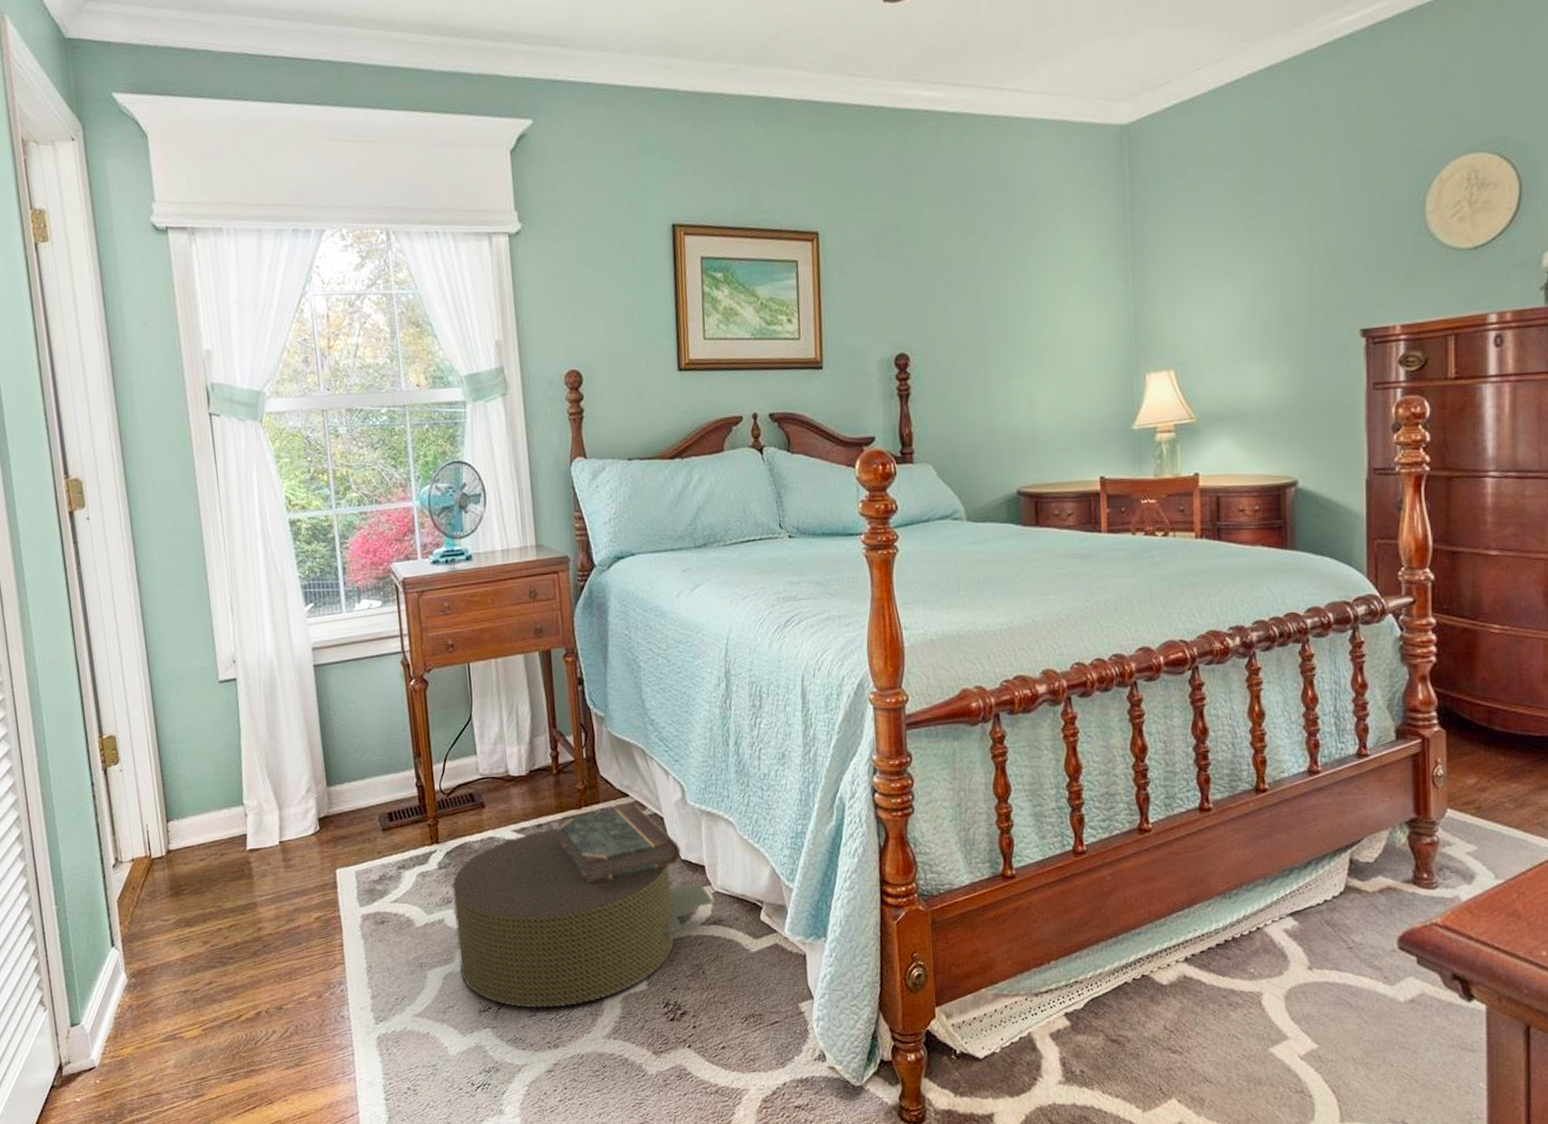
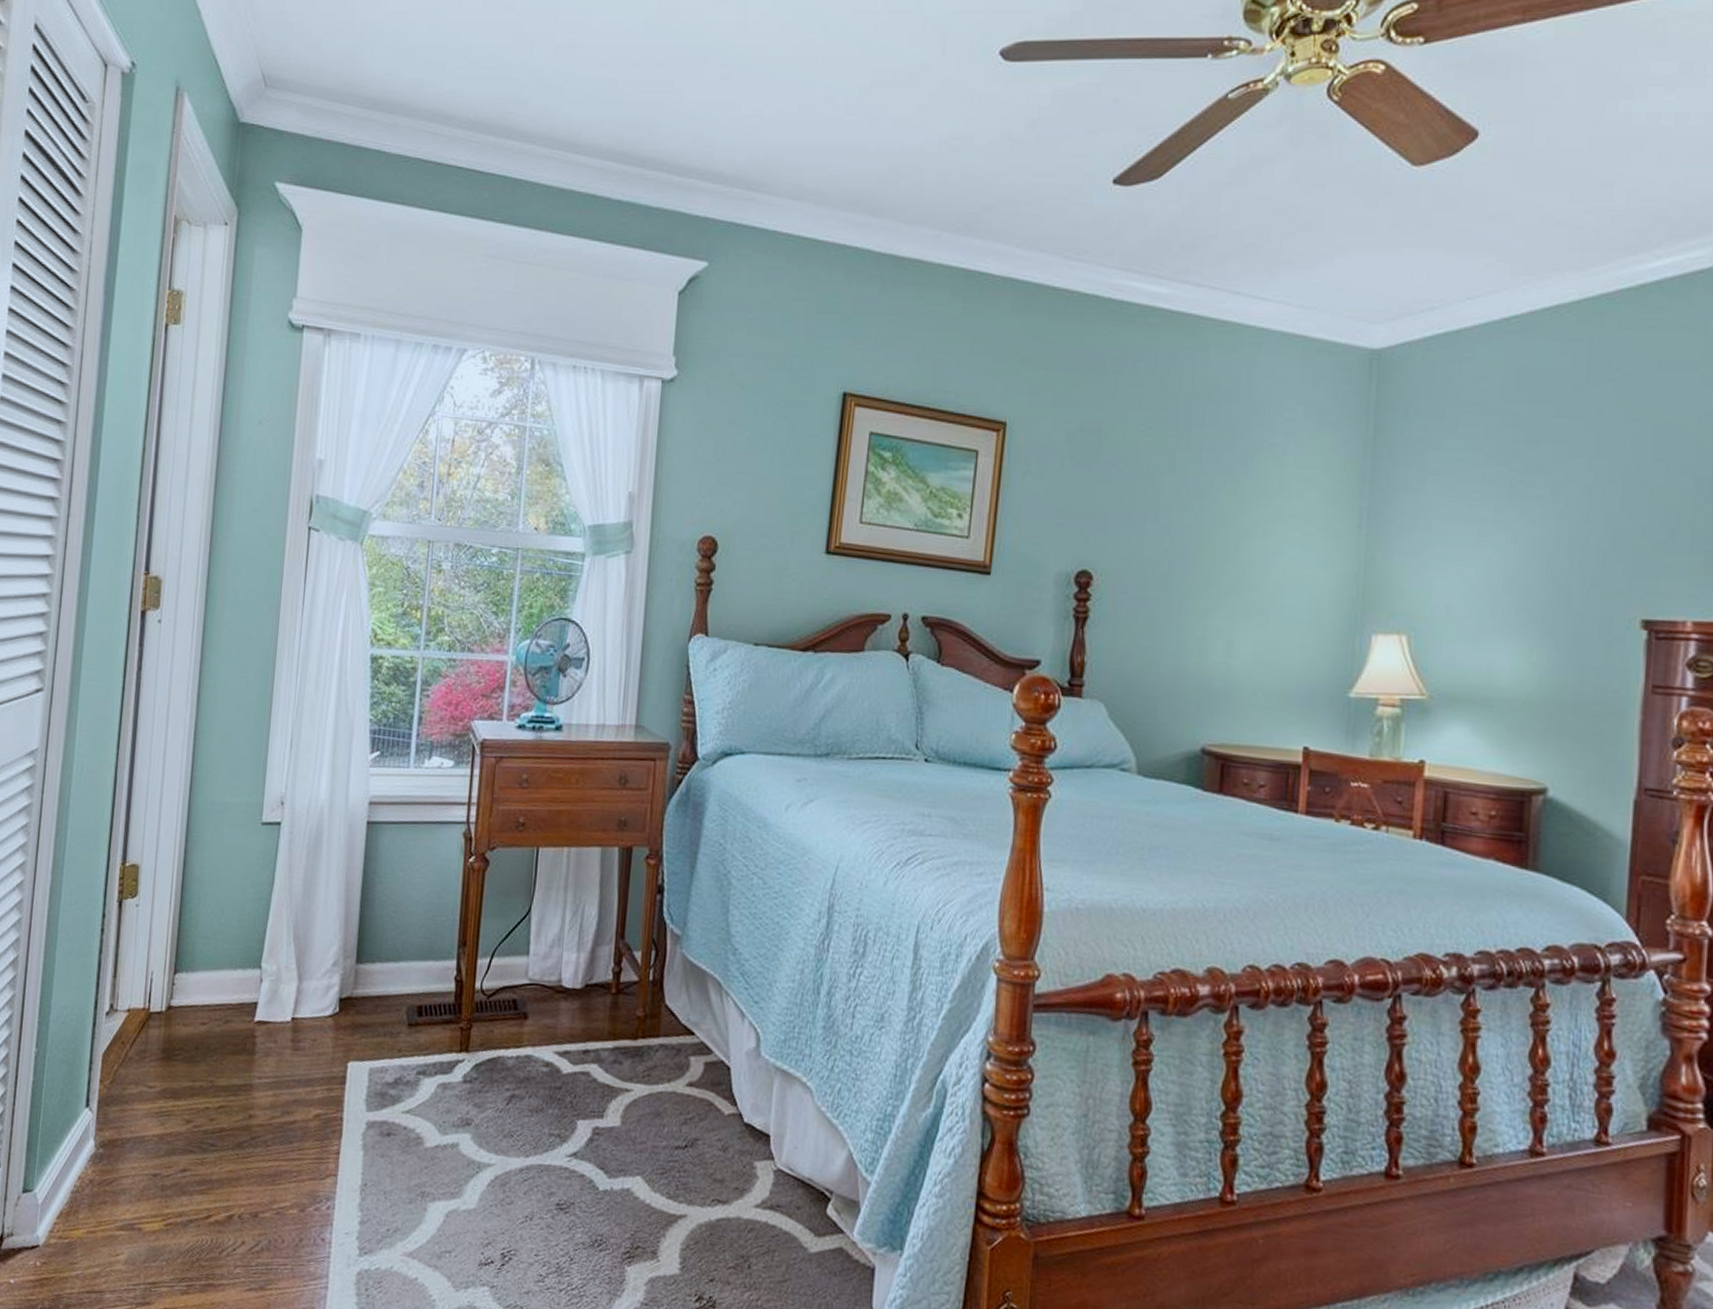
storage ottoman: present [452,828,714,1008] -> none [466,1057,775,1278]
book: present [556,804,681,884] -> none [604,1045,745,1133]

